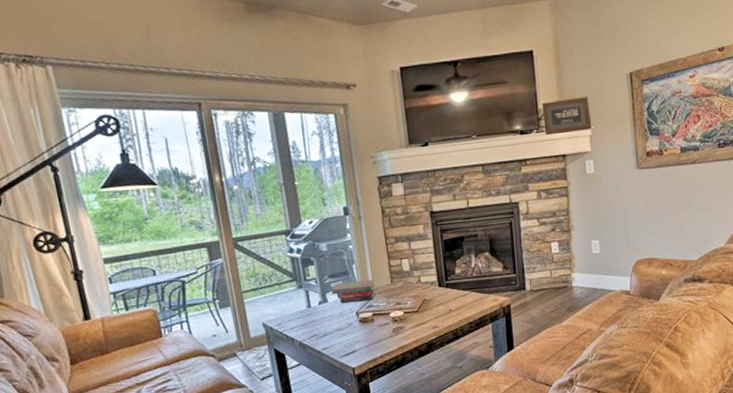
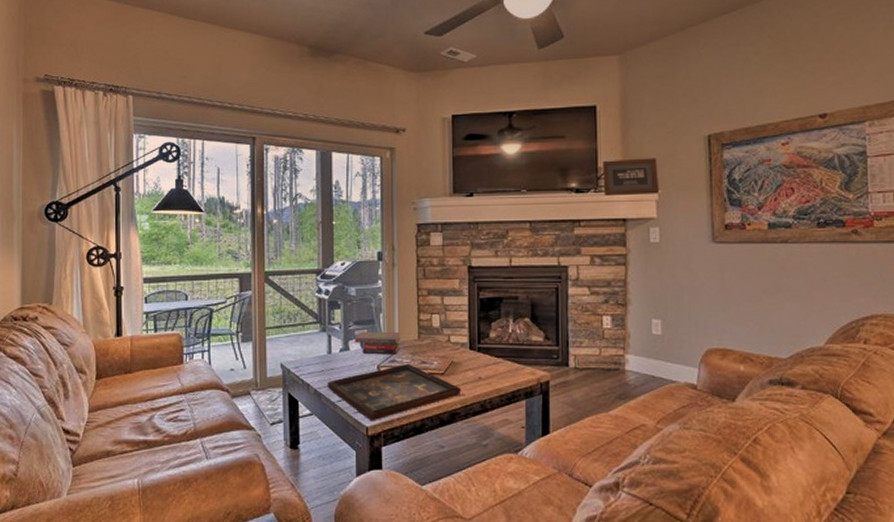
decorative tray: none [311,306,435,362] -> present [328,363,462,421]

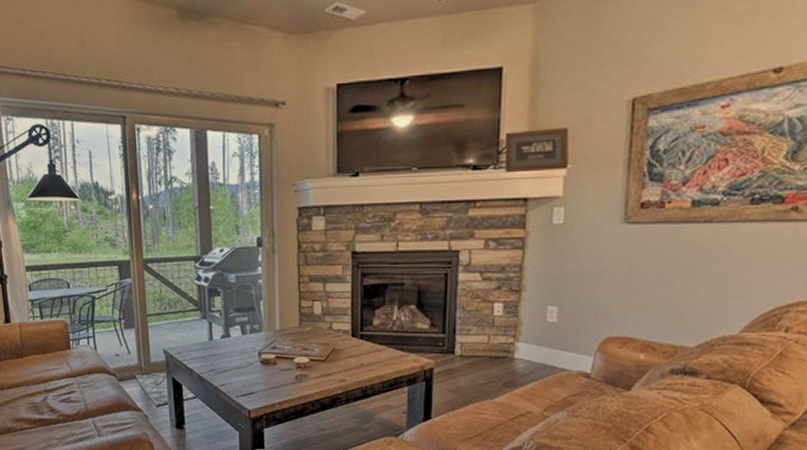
decorative tray: present [328,363,462,421] -> none [210,350,343,405]
books: present [355,331,401,355] -> none [235,318,282,342]

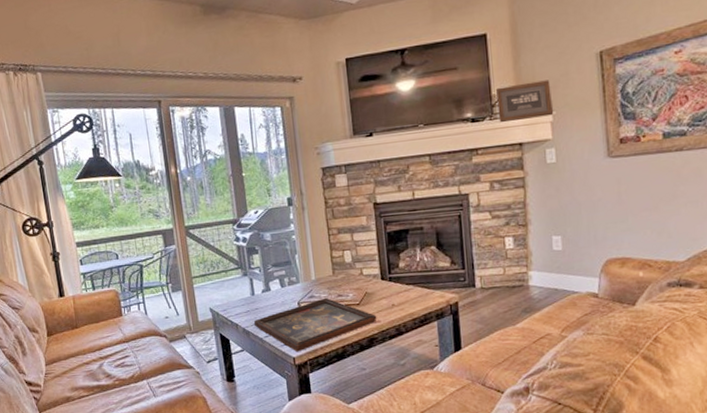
decorative tray: none [210,350,343,405] -> present [254,297,377,352]

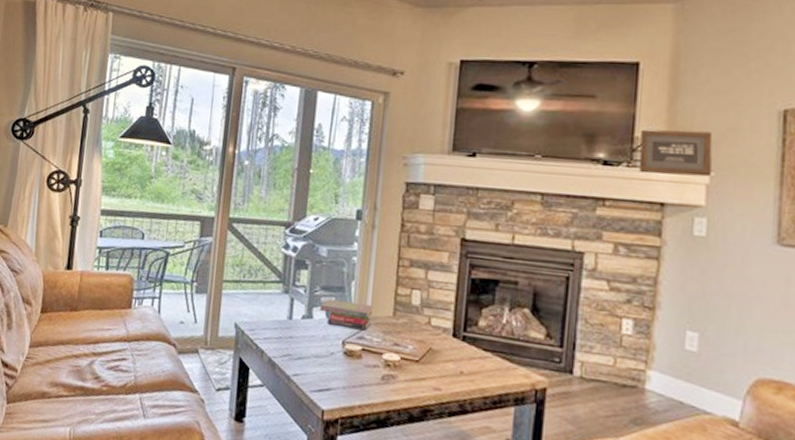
decorative tray: present [254,297,377,352] -> none [284,342,438,405]
books: none [274,269,317,292] -> present [320,298,374,331]

